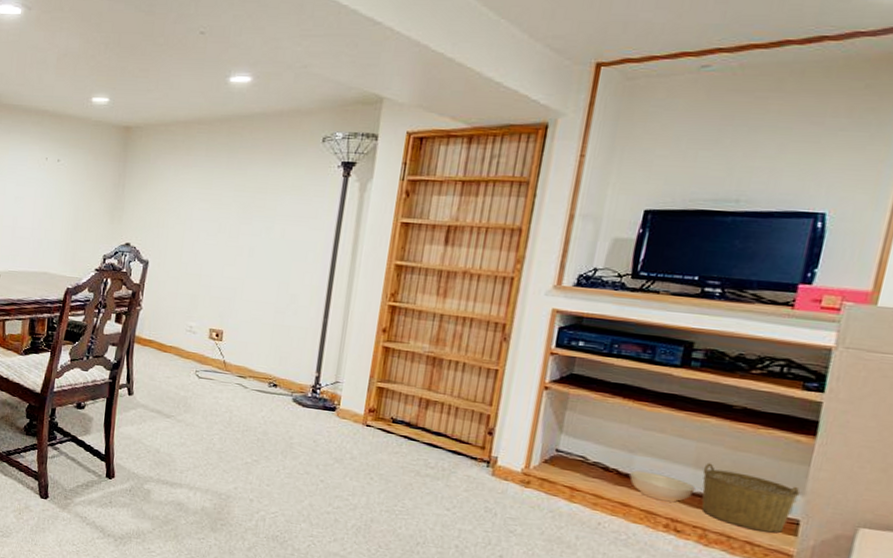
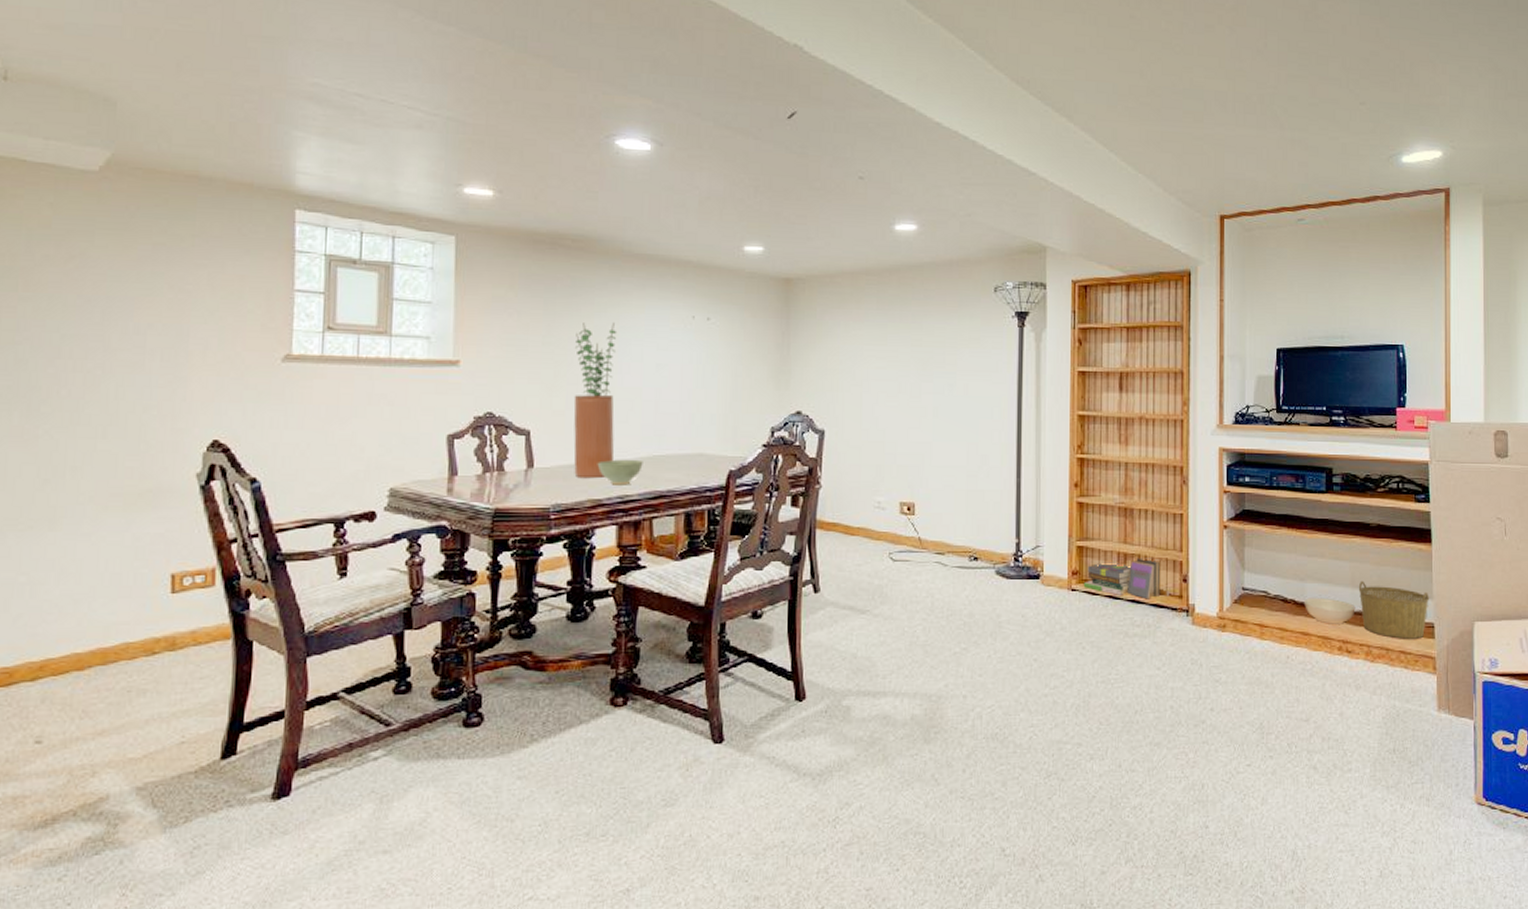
books: none [378,405,433,438] -> present [1083,562,1132,595]
books: none [425,405,473,446] -> present [1128,558,1170,600]

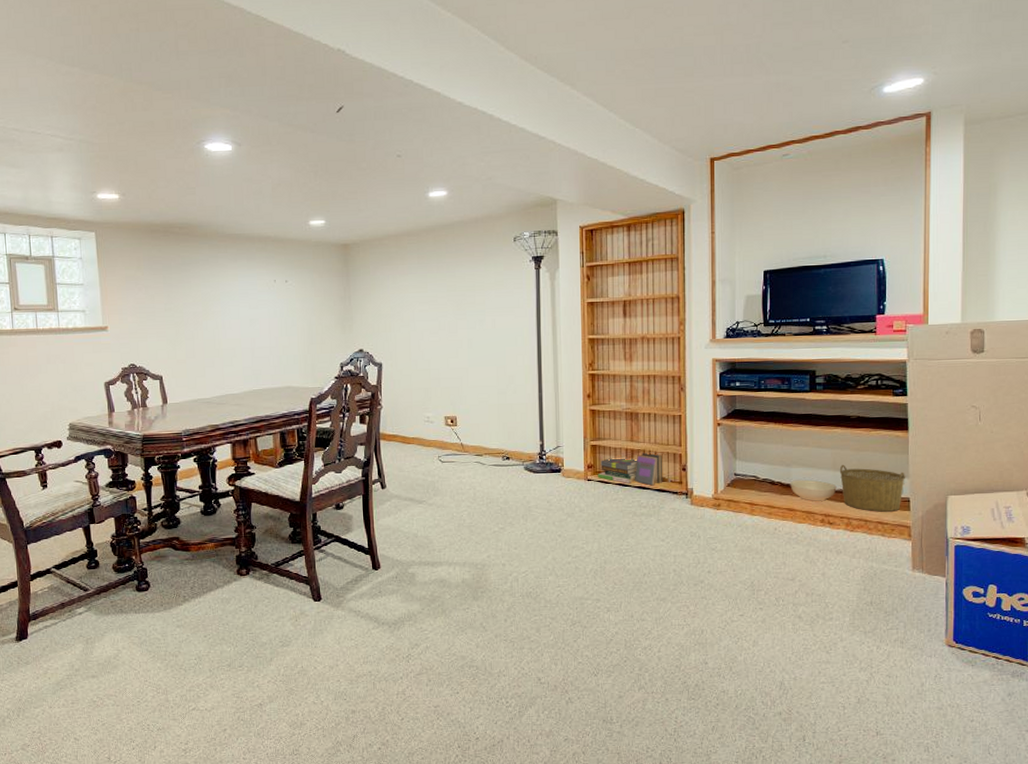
vase: present [573,322,617,479] -> none [189,289,225,410]
bowl: present [597,459,643,485] -> none [212,393,246,414]

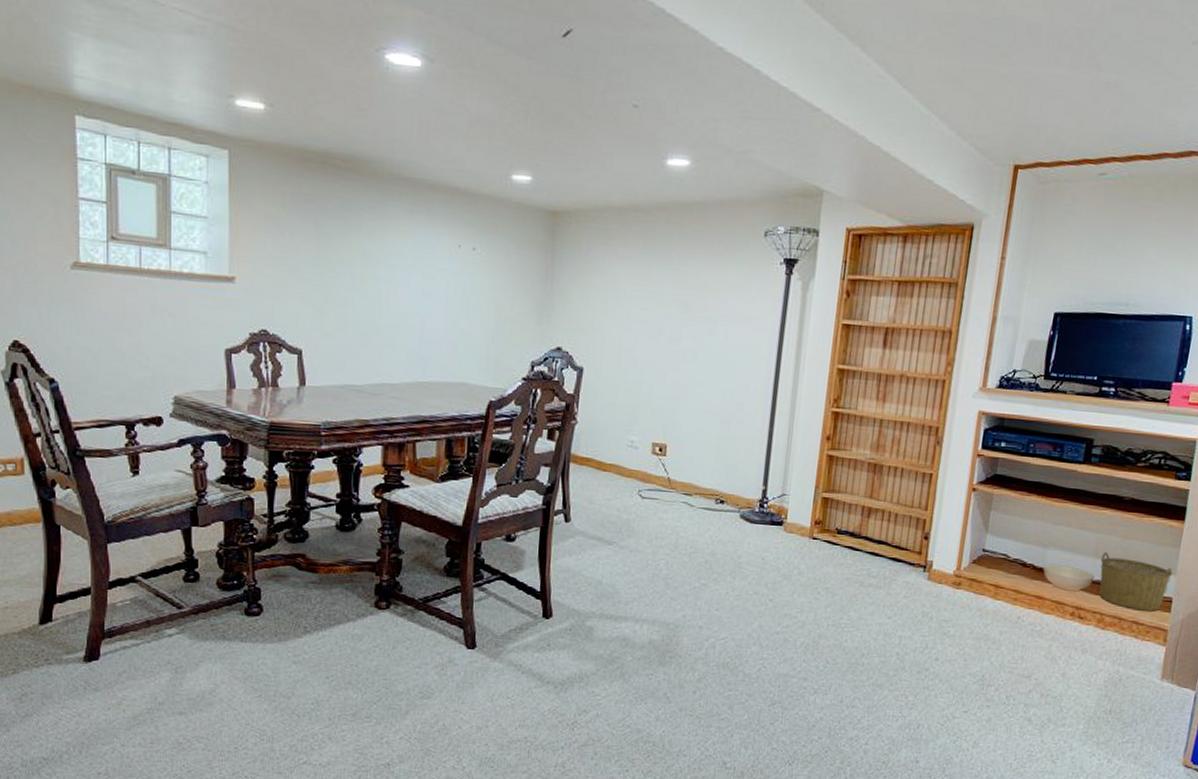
books: present [597,457,638,483] -> none [824,515,875,547]
books: present [635,452,672,486] -> none [867,513,911,553]

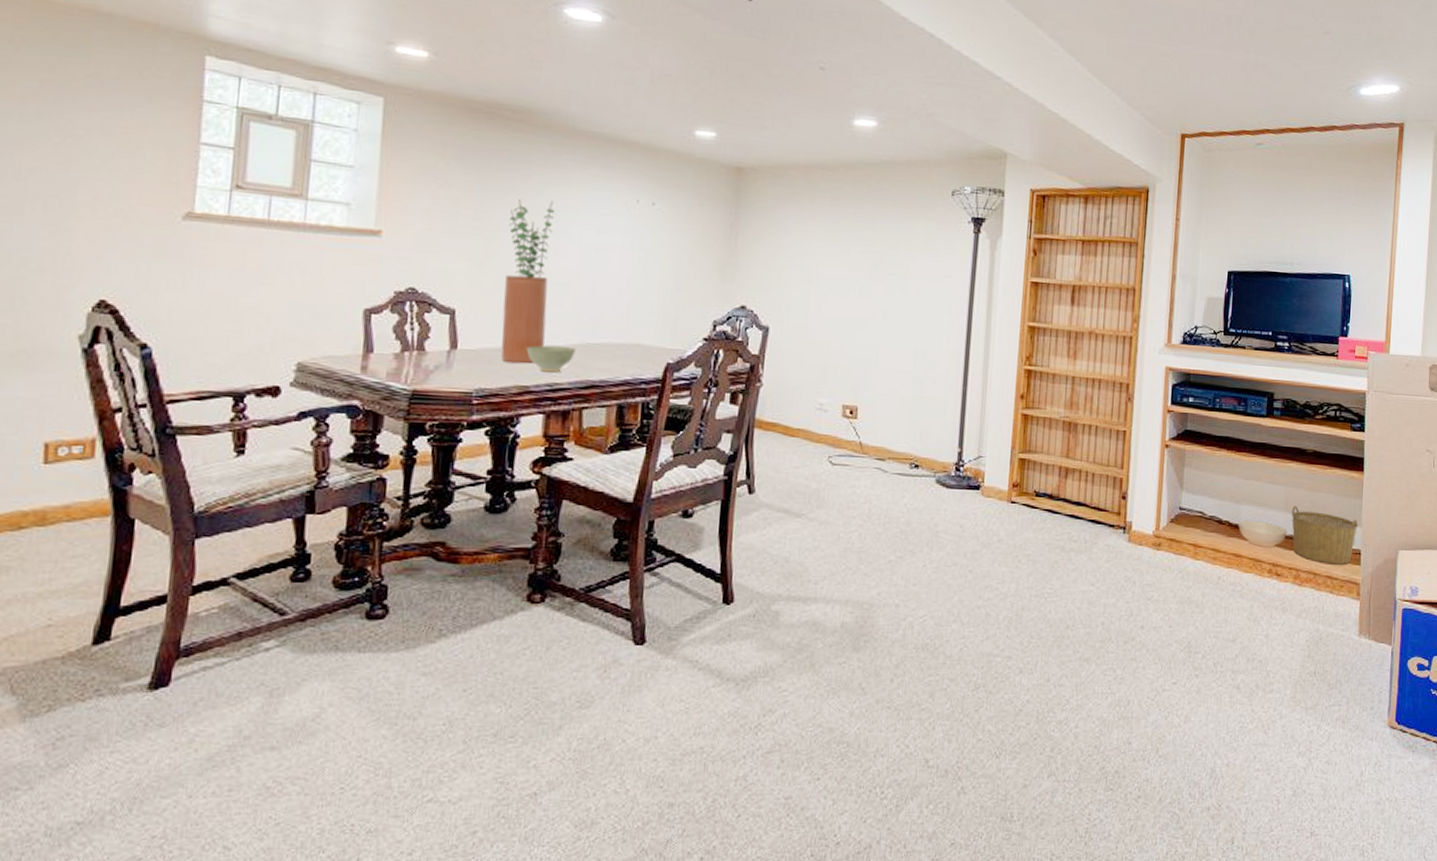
vase: none [342,246,385,401] -> present [501,199,556,365]
bowl: none [364,383,408,409] -> present [526,345,576,373]

